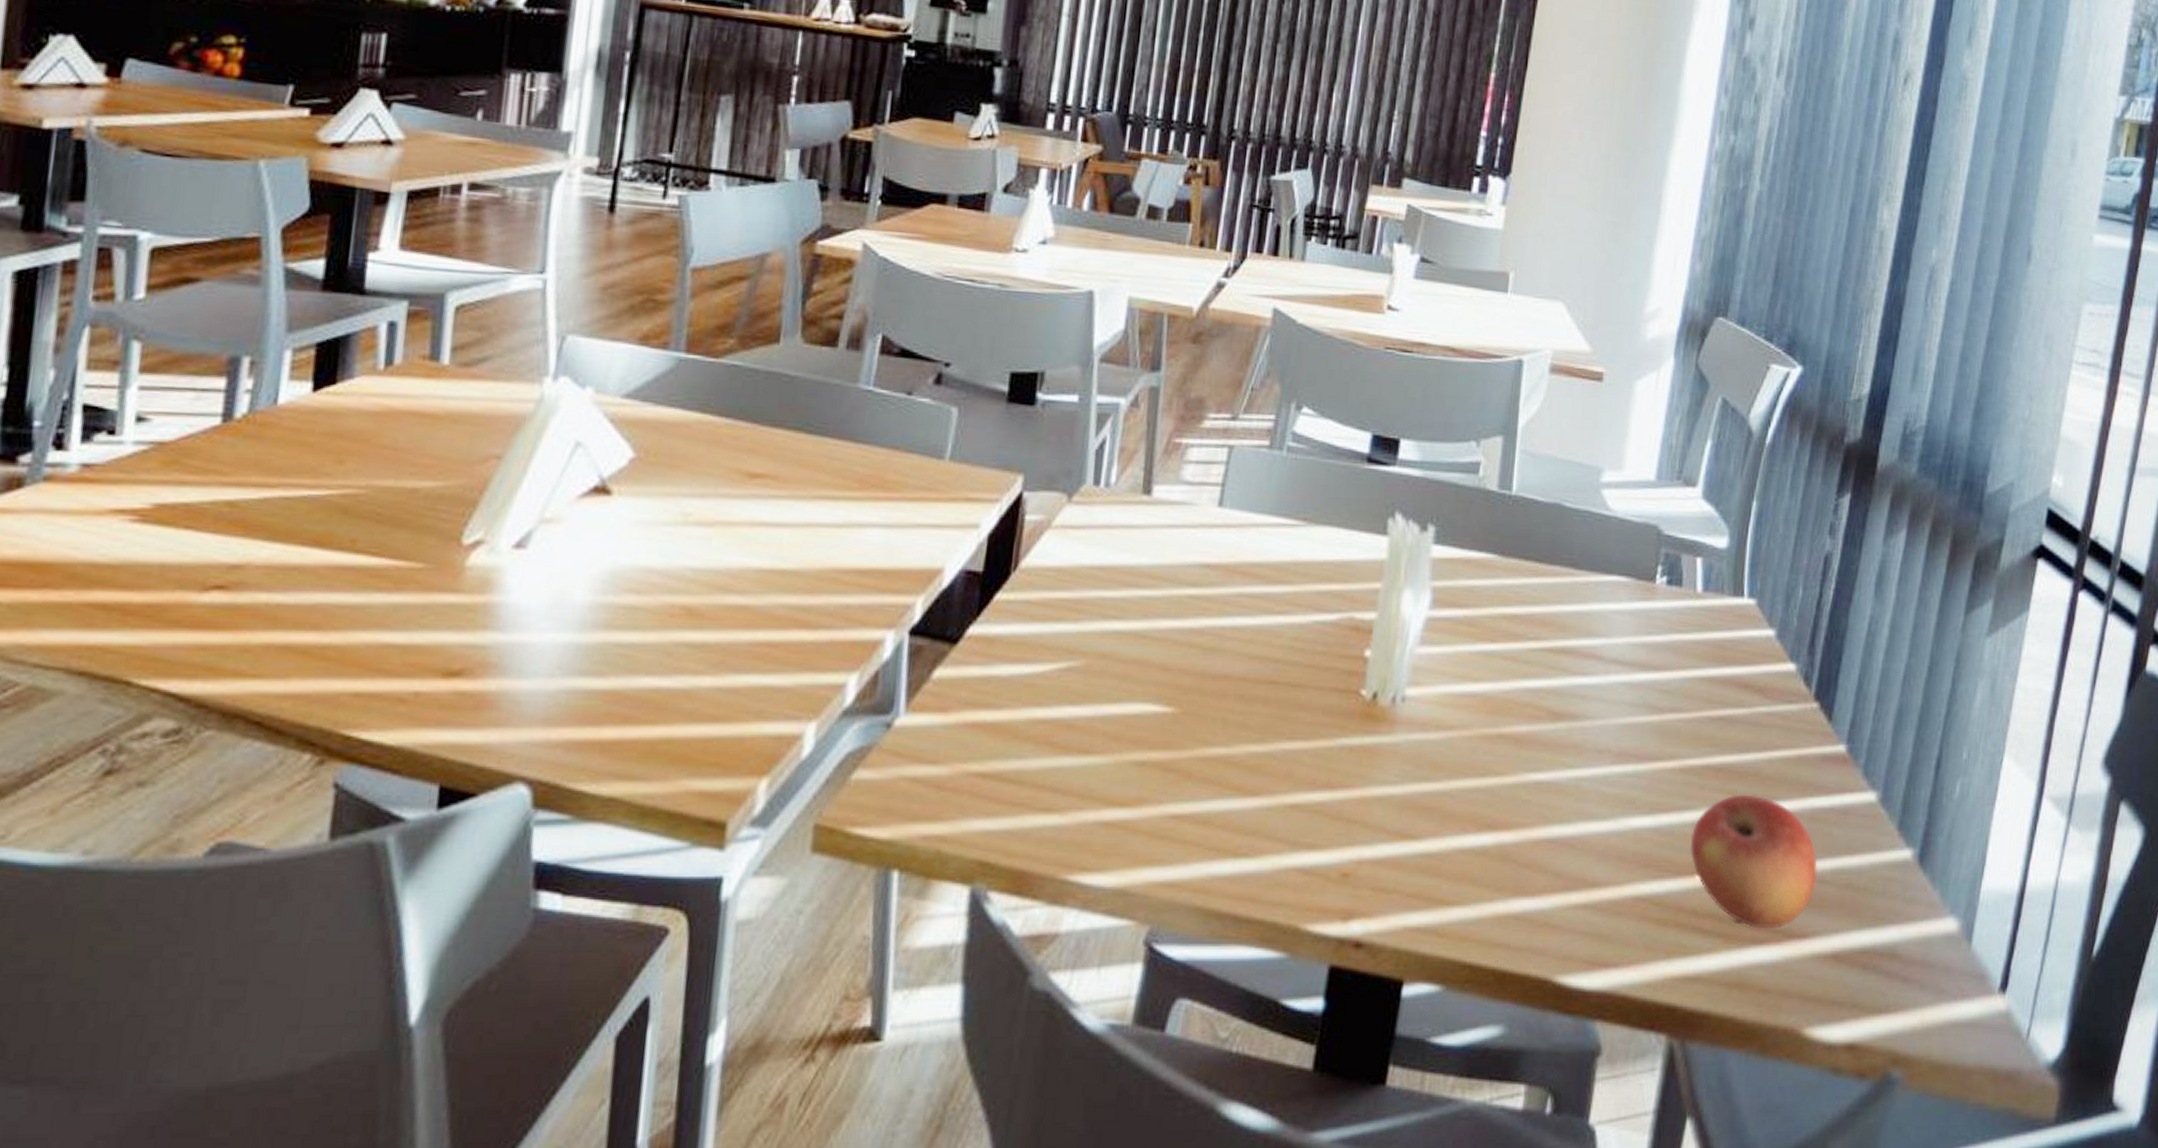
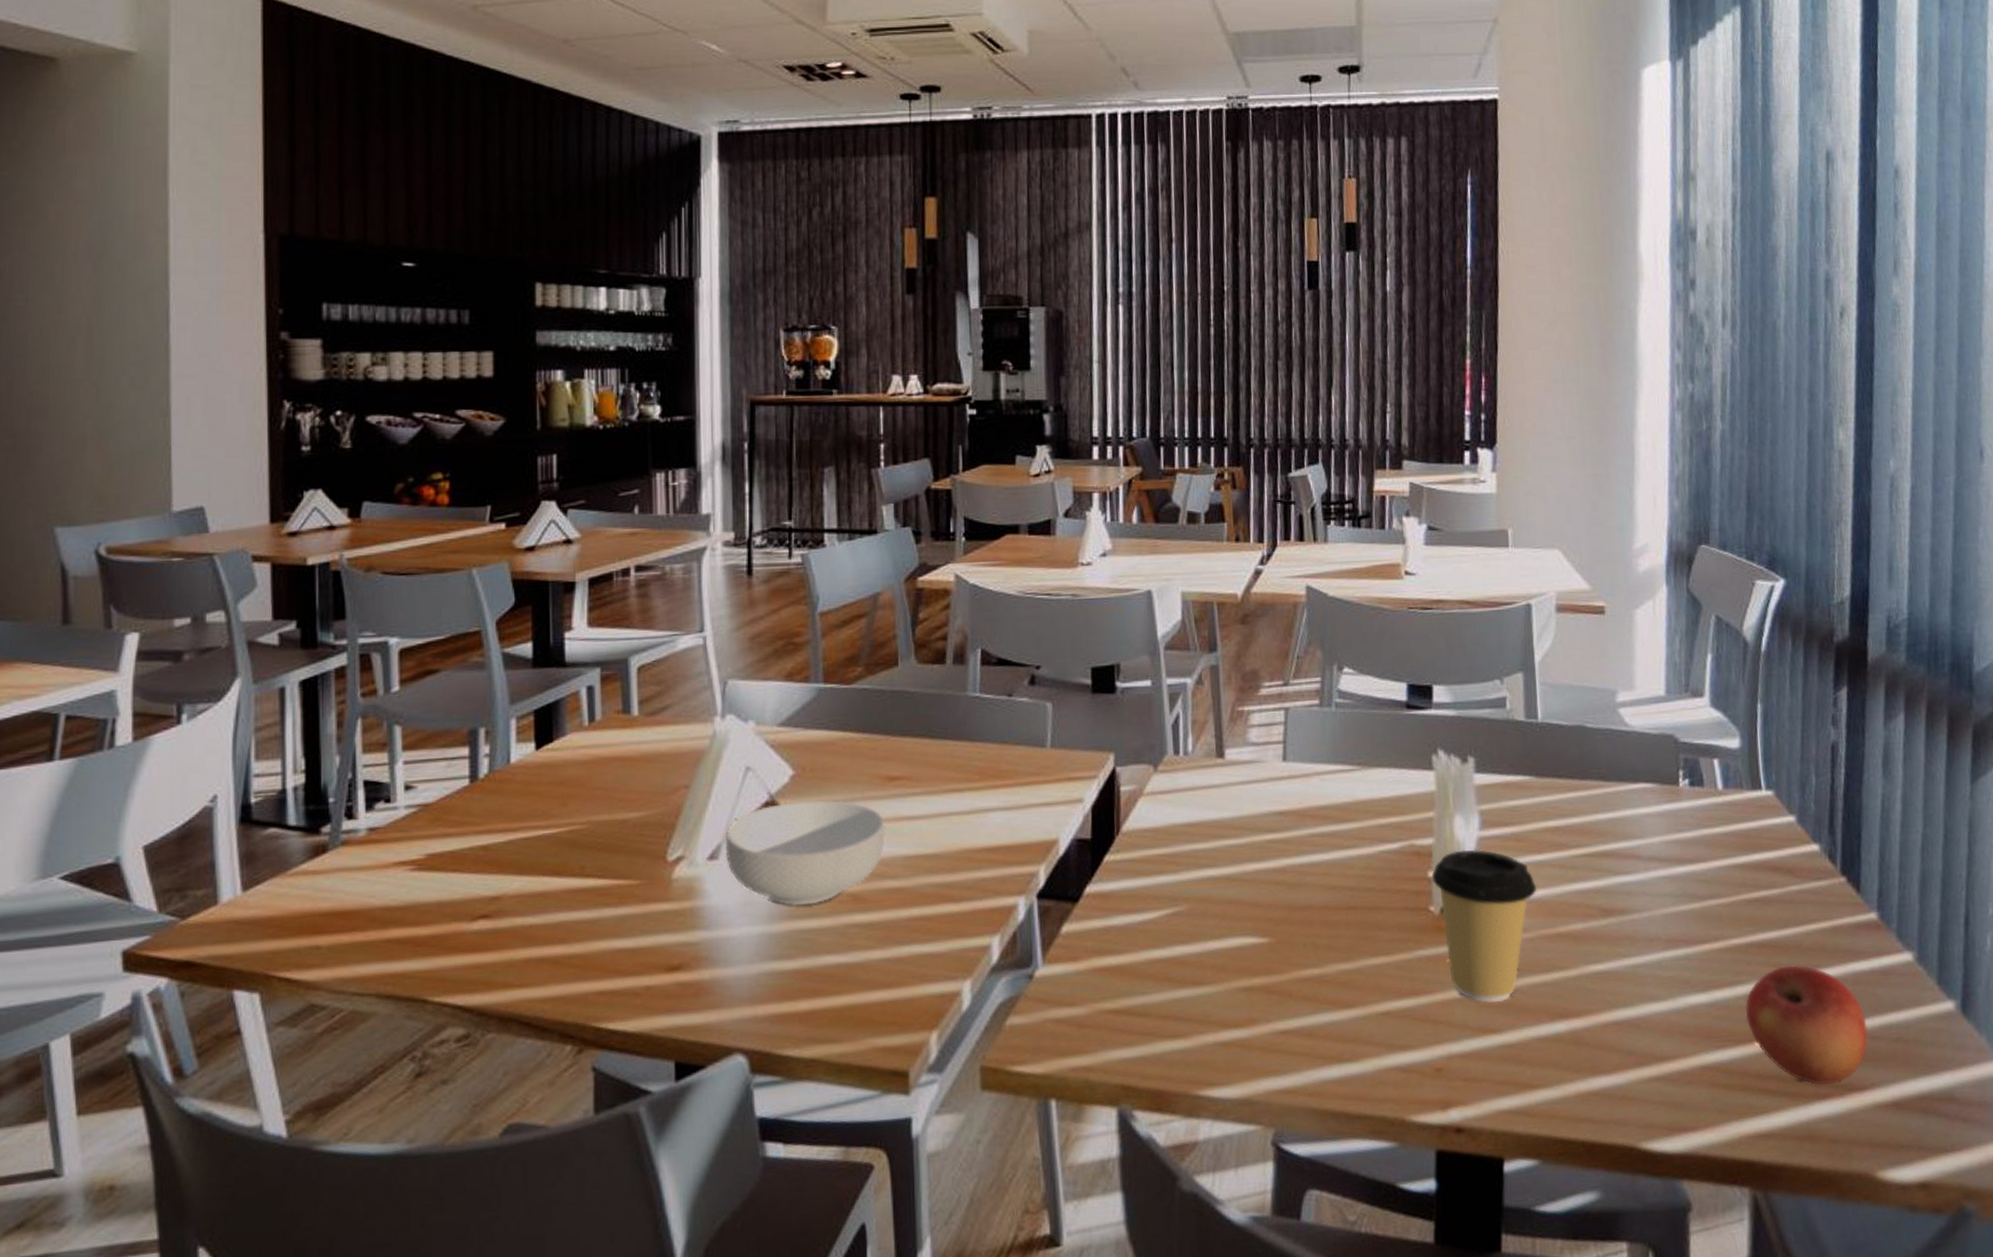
cereal bowl: none [536,489,738,614] -> present [725,800,885,906]
coffee cup: none [1368,629,1484,805] -> present [1431,849,1537,1003]

